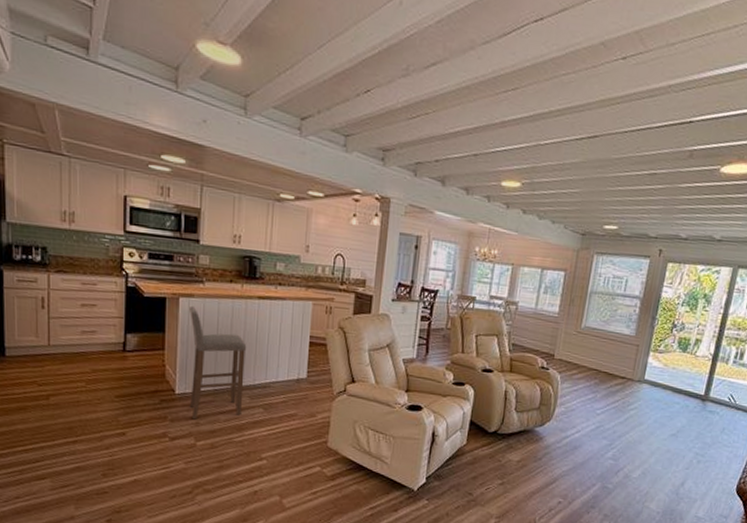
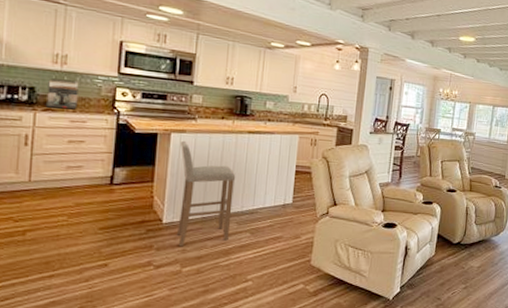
coffee maker: none [57,236,87,271] -> present [45,77,79,110]

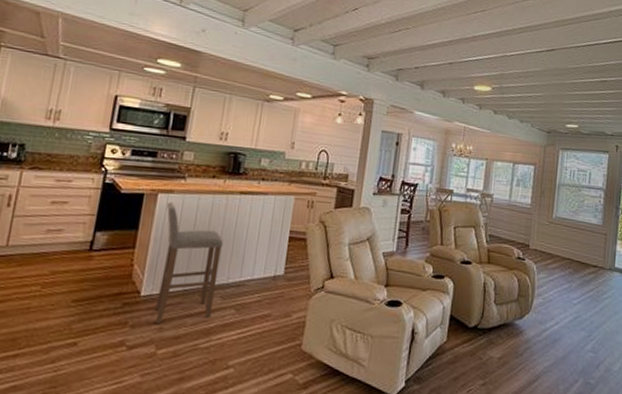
coffee maker: present [45,77,79,110] -> none [32,133,70,168]

